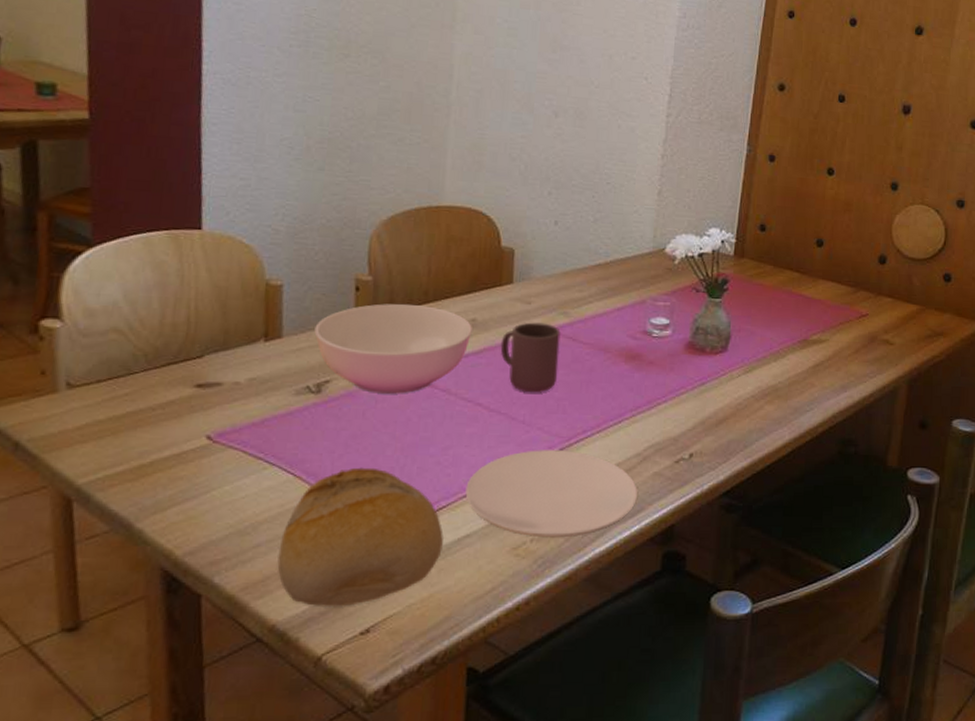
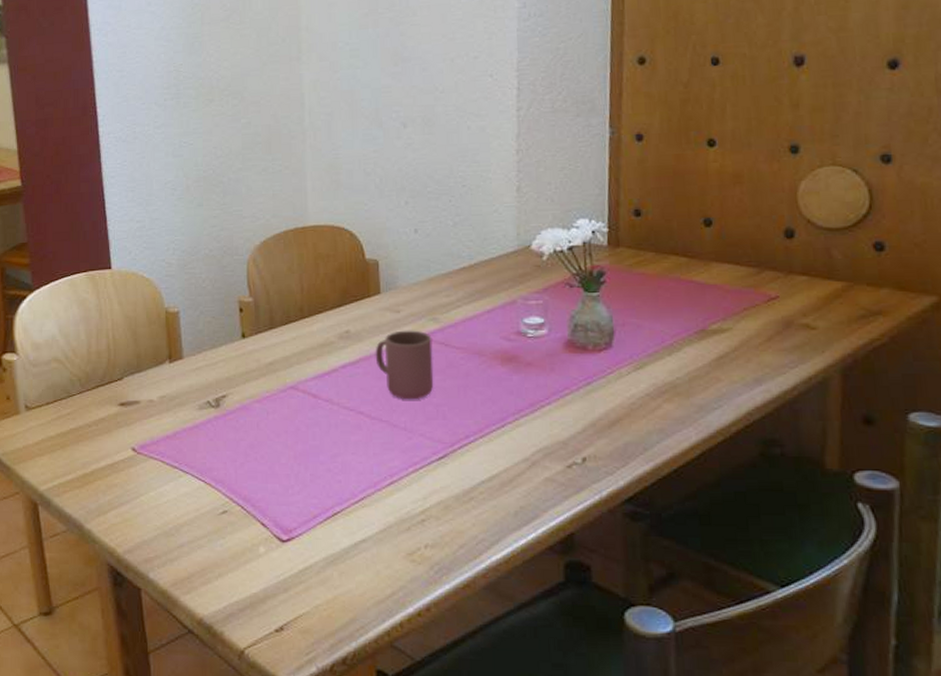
bread roll: present [277,467,444,607] -> none [199,475,341,605]
bowl: present [314,303,474,394] -> none [209,320,348,405]
plate: present [465,450,637,538] -> none [357,456,530,545]

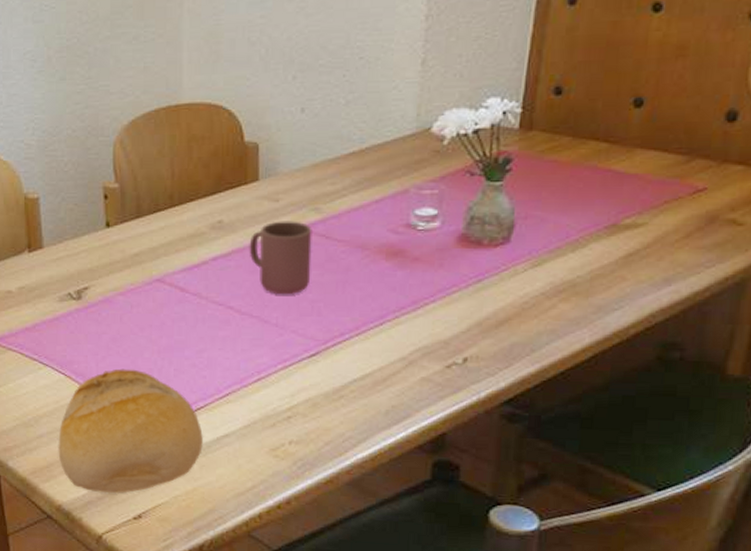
bread roll: none [199,475,341,605] -> present [58,368,203,494]

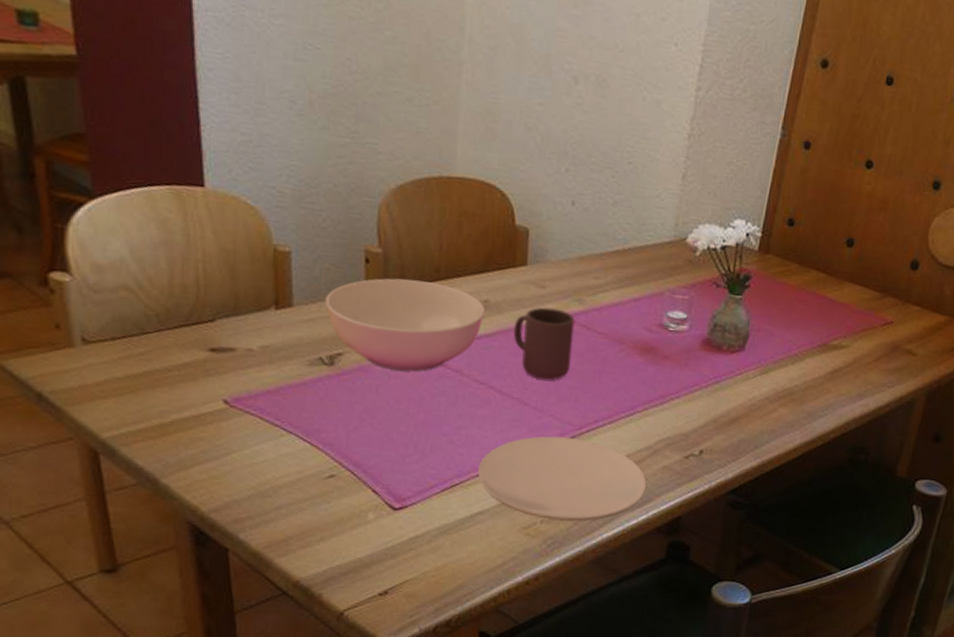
bread roll: present [58,368,203,494] -> none [298,440,457,569]
bowl: none [71,209,220,299] -> present [325,278,486,372]
plate: none [222,353,403,442] -> present [478,436,646,522]

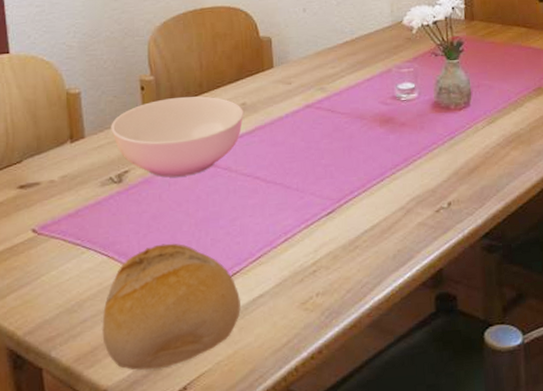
bread roll: none [298,440,457,569] -> present [102,243,241,370]
plate: present [478,436,646,522] -> none [254,210,406,292]
cup: present [513,306,575,380] -> none [269,99,322,163]

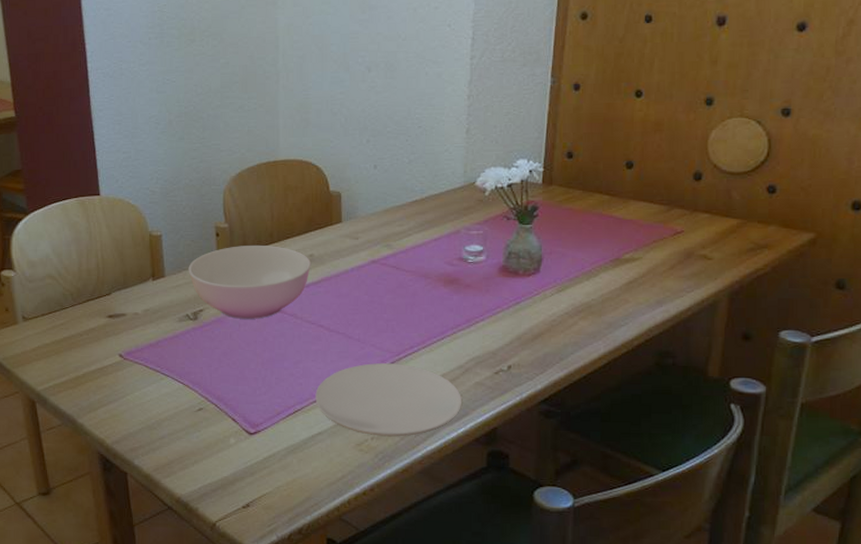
bread roll: present [102,243,241,370] -> none [178,378,300,486]
plate: none [254,210,406,292] -> present [315,363,461,437]

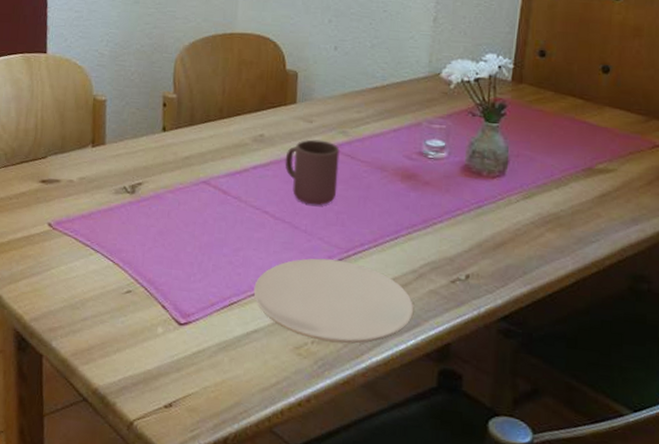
bowl: present [188,244,312,319] -> none [130,118,261,199]
cup: none [335,255,385,315] -> present [285,139,340,205]

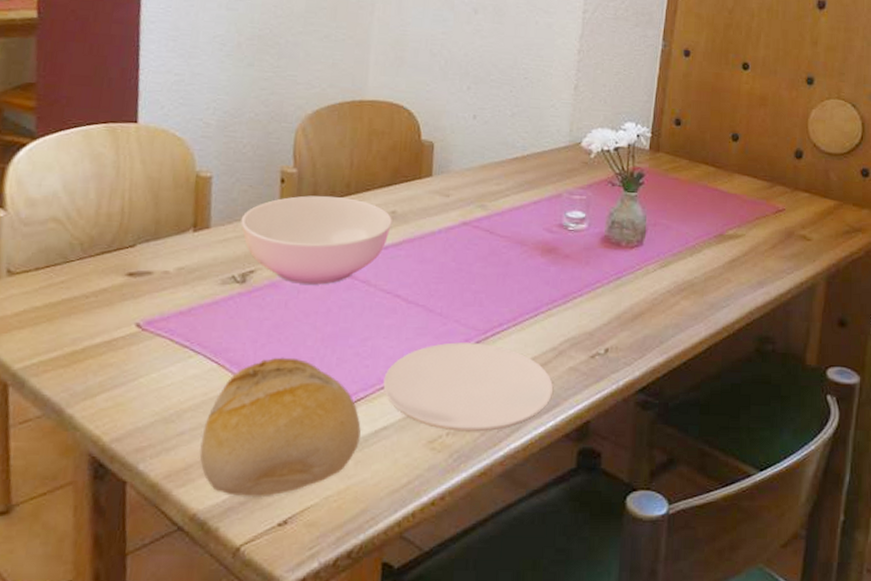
bread roll: none [99,260,234,381] -> present [199,357,361,497]
bowl: none [130,118,261,199] -> present [240,195,393,285]
cup: present [285,139,340,205] -> none [419,214,478,286]

